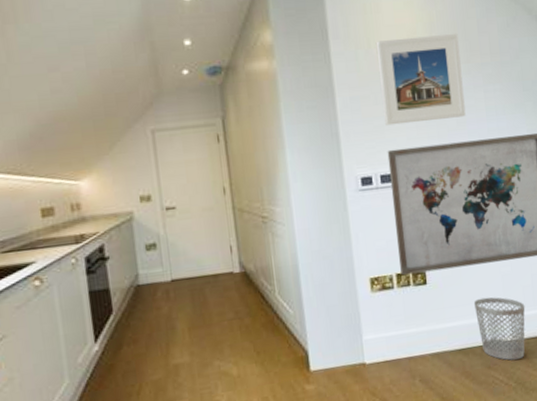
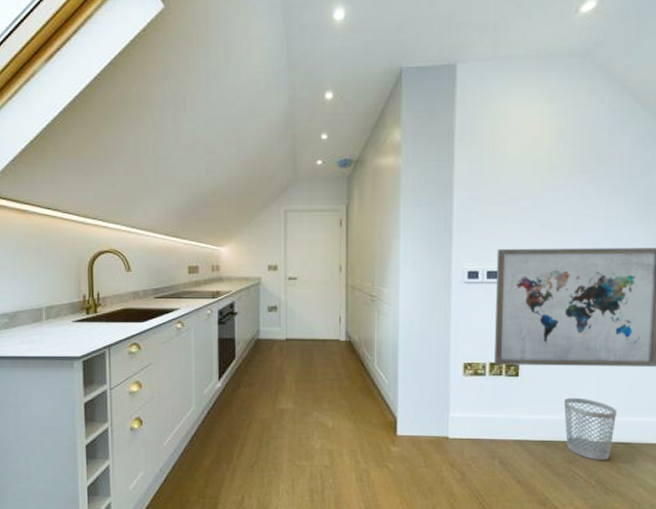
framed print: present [376,33,466,126] -> none [498,142,586,226]

